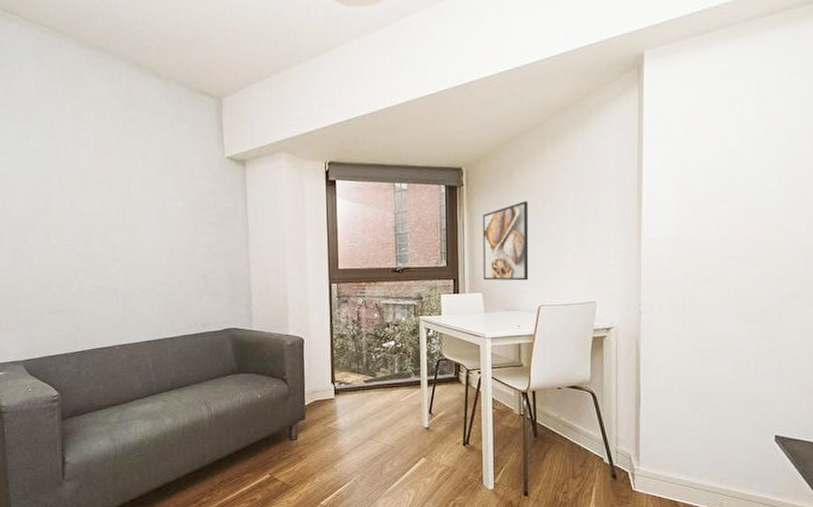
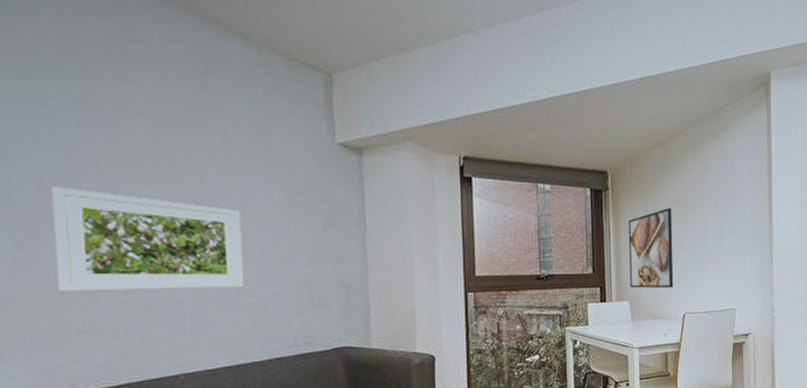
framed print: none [33,203,159,282] -> present [51,186,245,293]

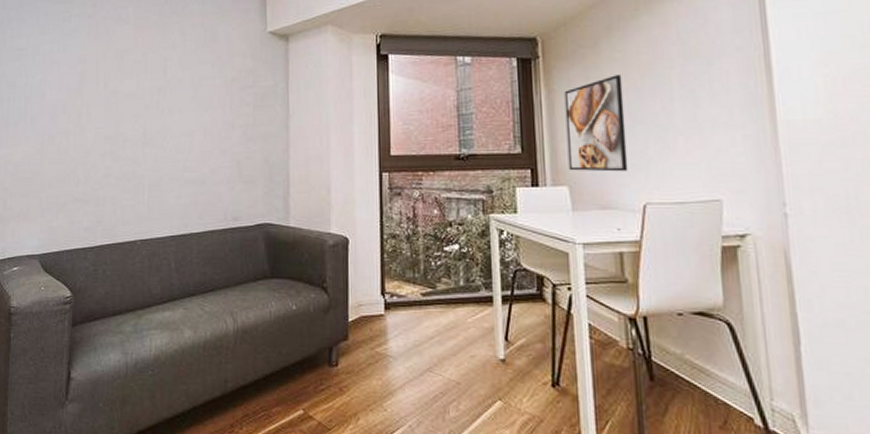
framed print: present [51,186,245,293] -> none [65,83,190,167]

